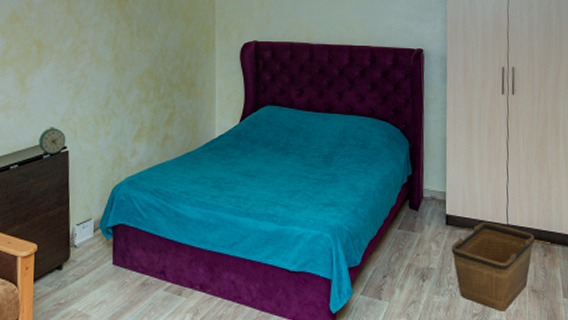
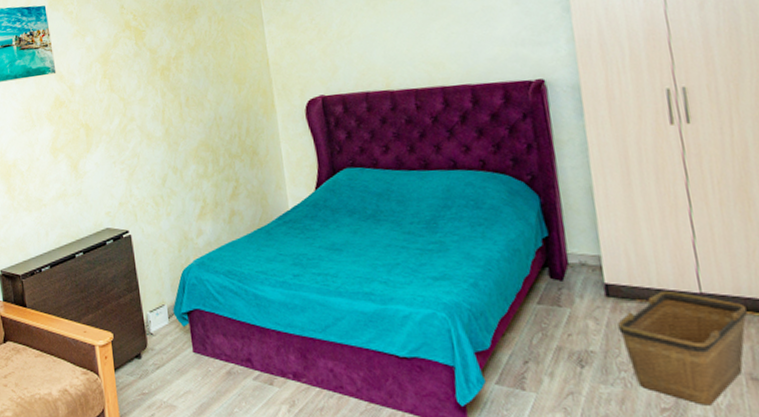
alarm clock: present [39,127,66,156] -> none [99,211,127,242]

